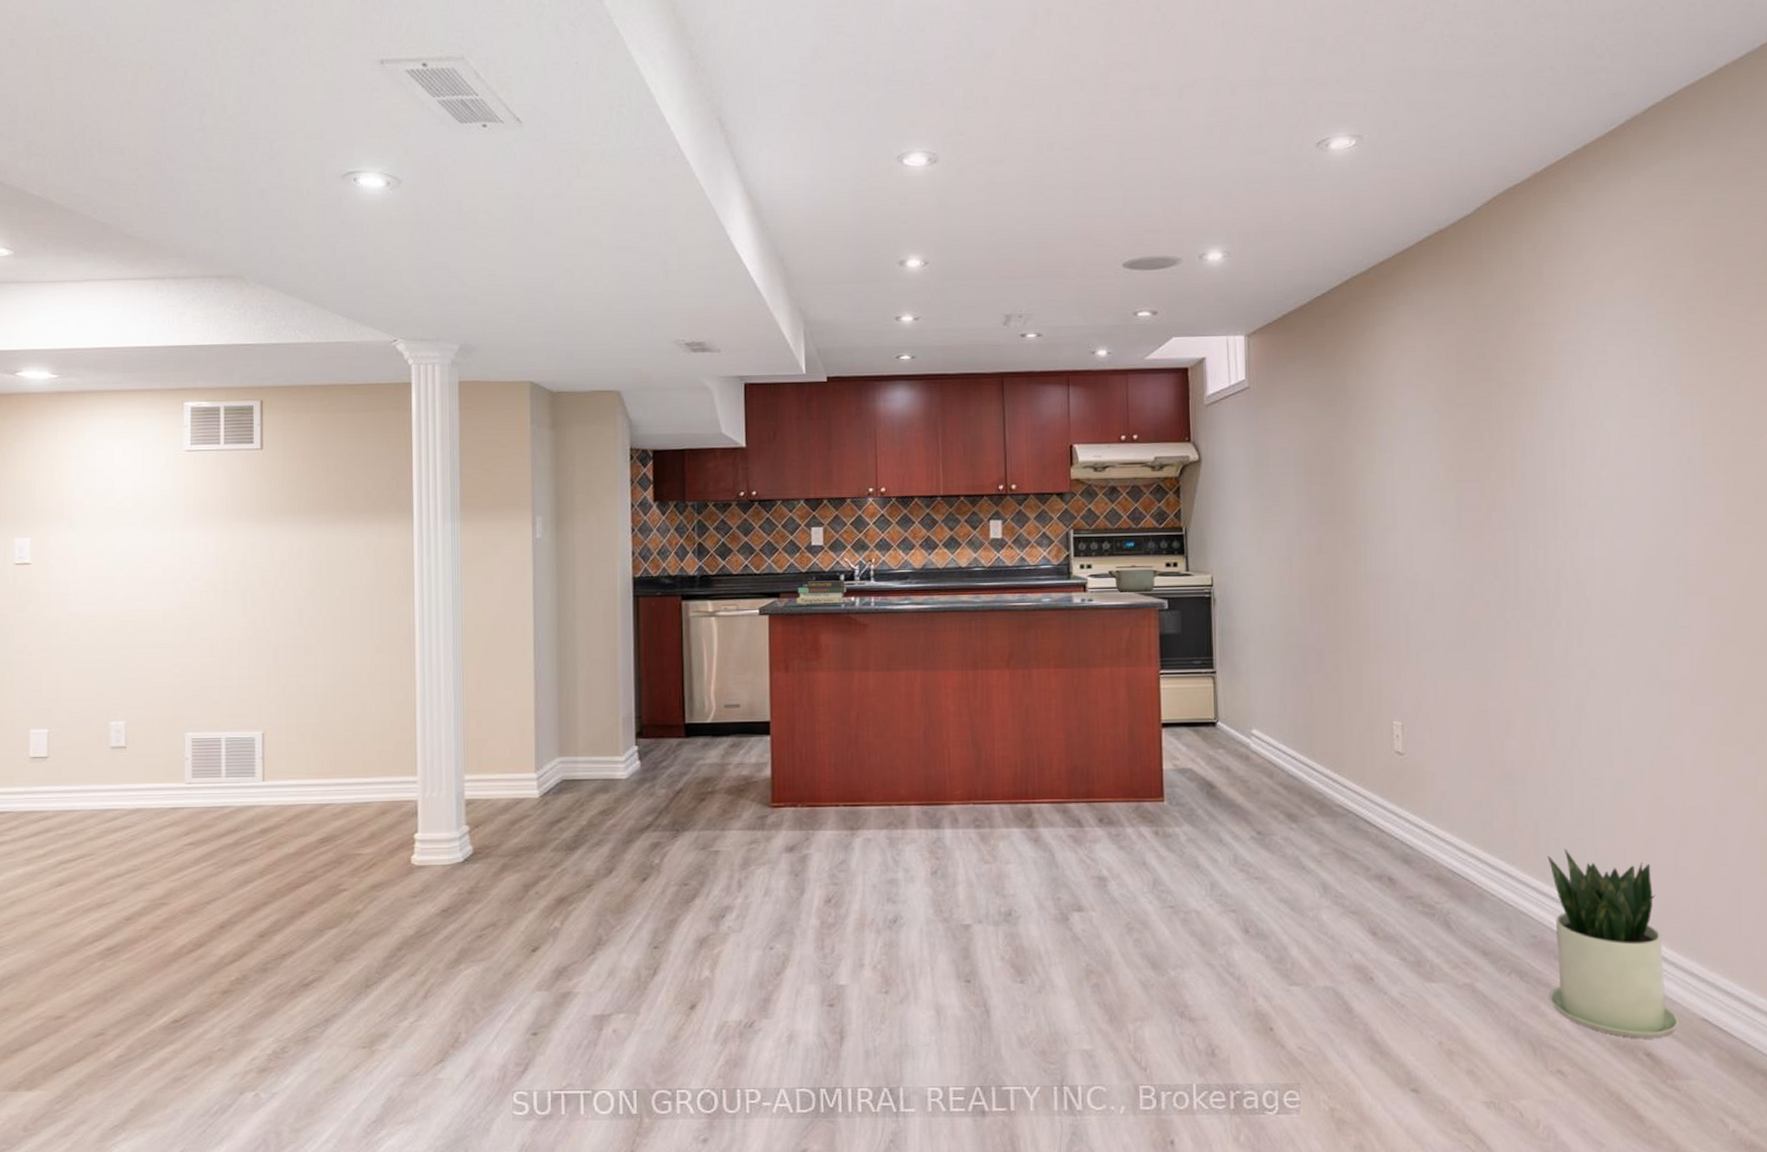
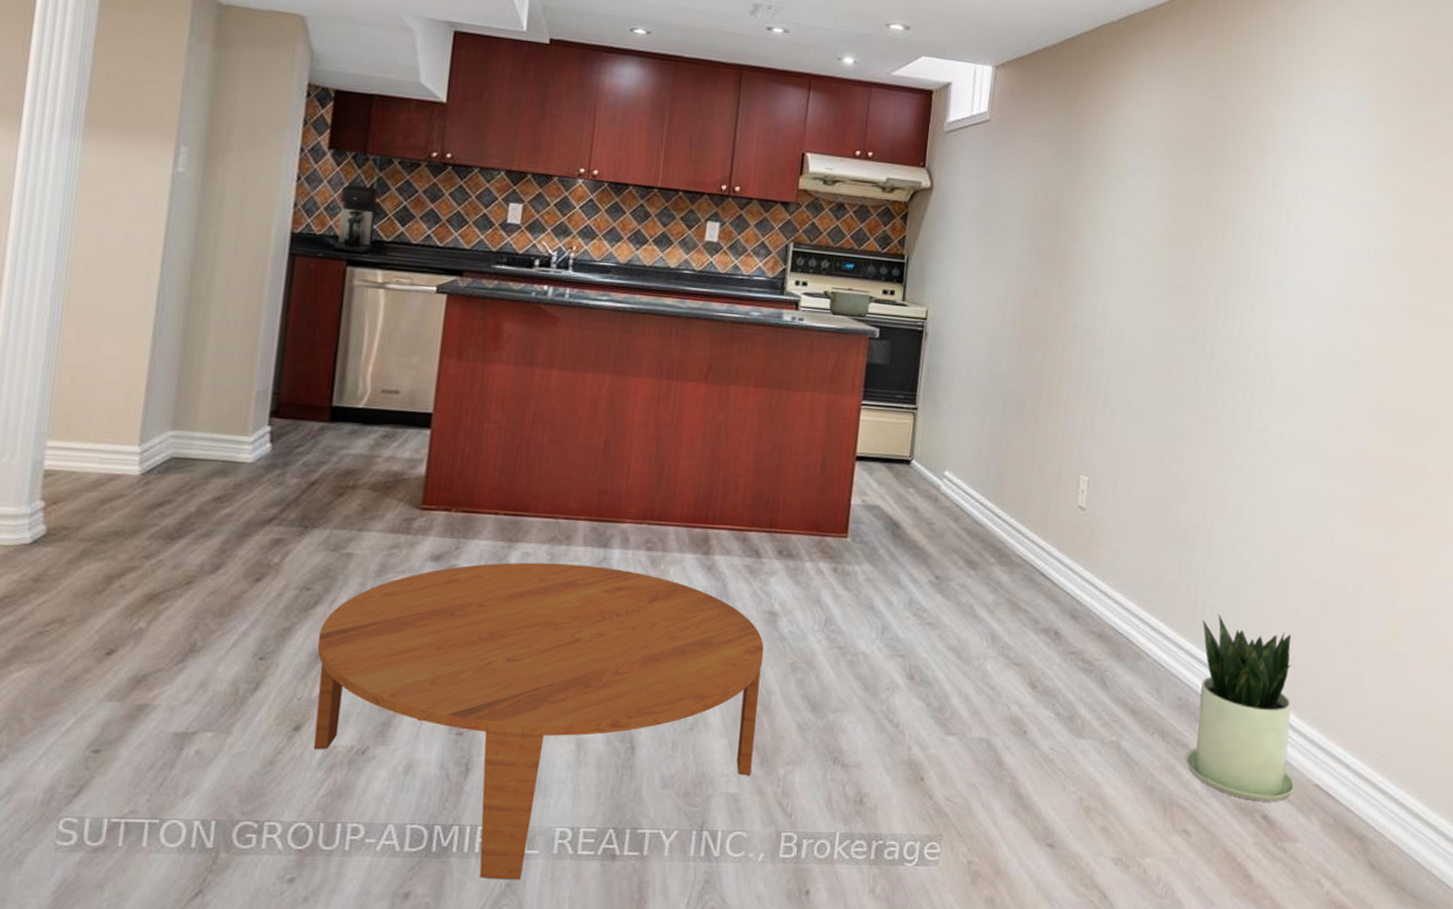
coffee maker: none [668,529,701,589] -> present [334,184,378,254]
coffee table: none [700,846,1102,1137] -> present [313,562,764,880]
books: present [797,580,846,605] -> none [481,262,540,291]

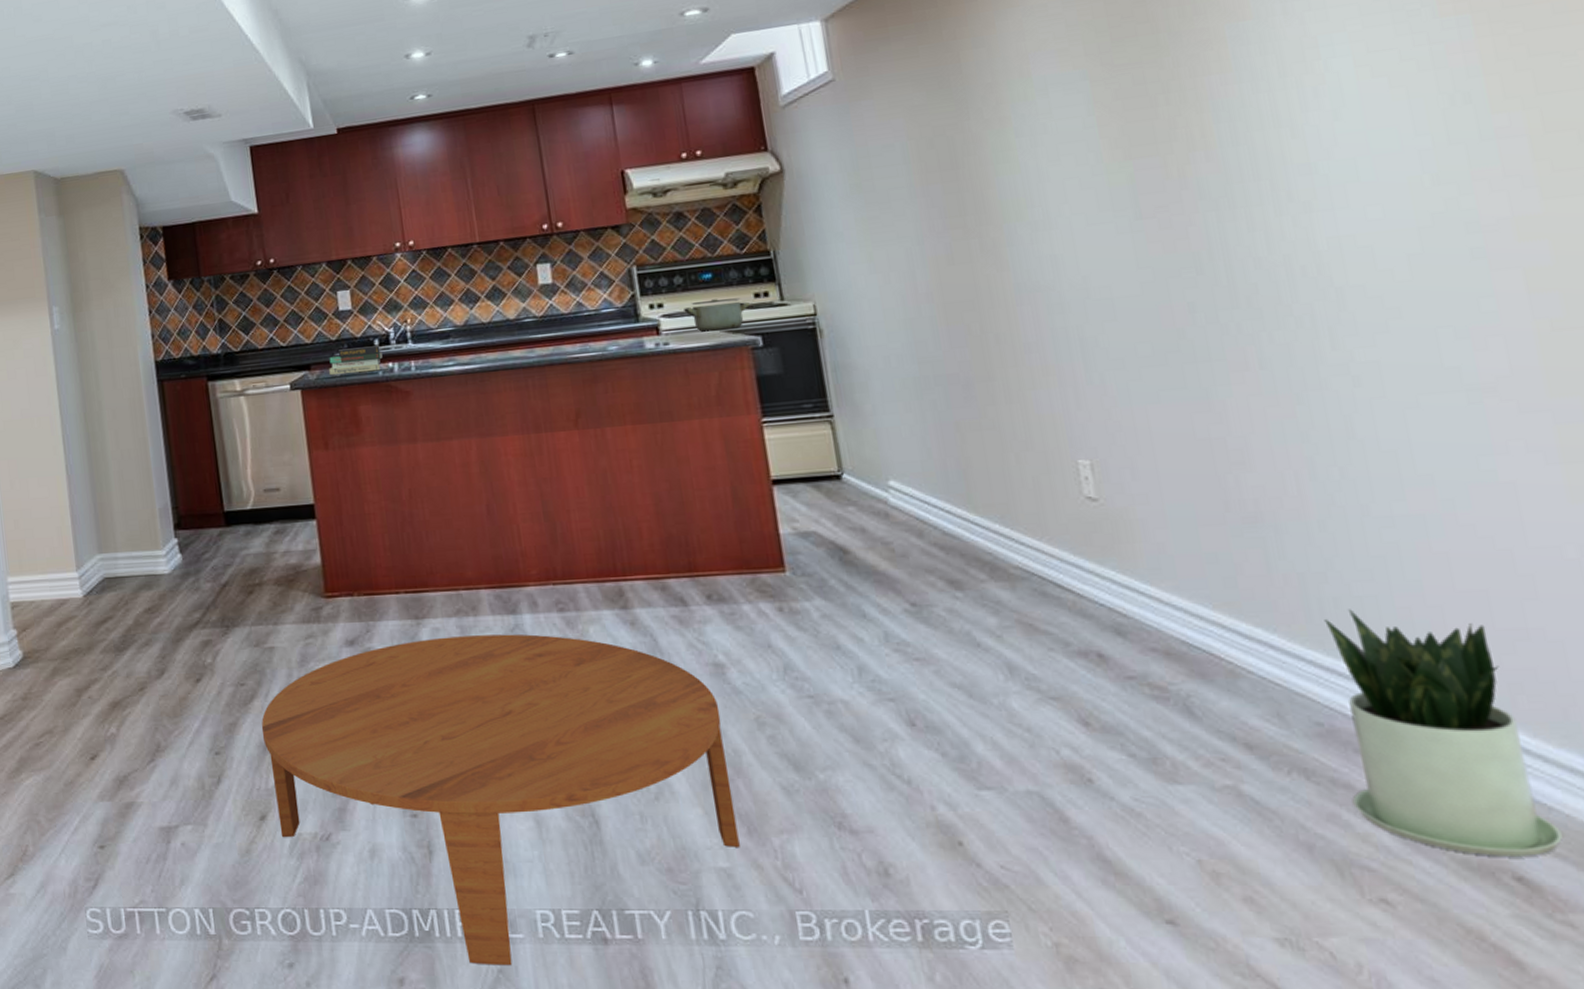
coffee maker: present [334,184,378,254] -> none [187,305,225,370]
books: none [481,262,540,291] -> present [329,345,383,376]

